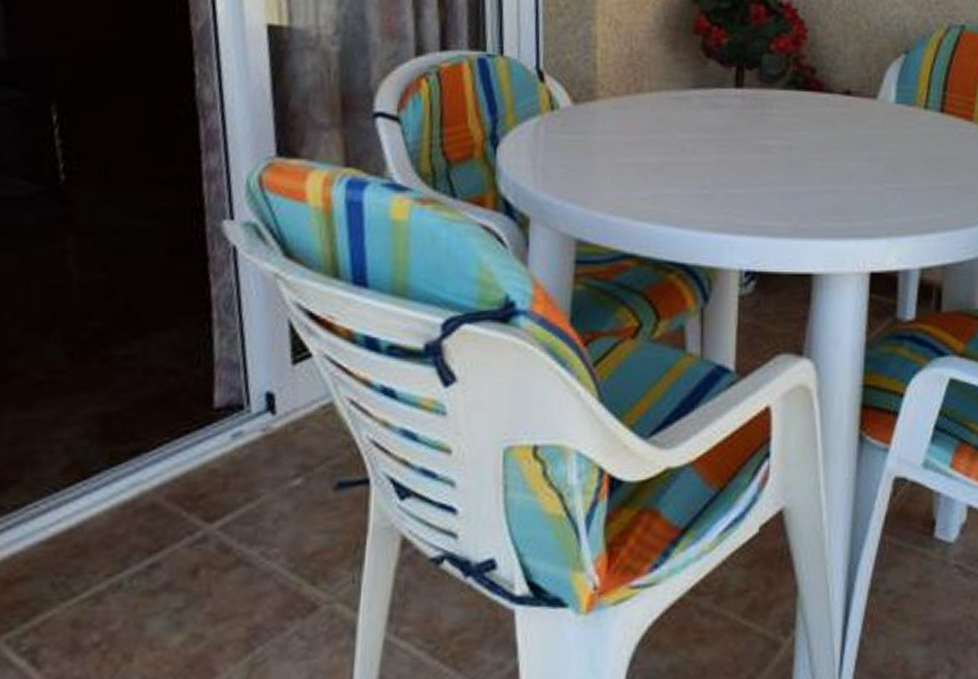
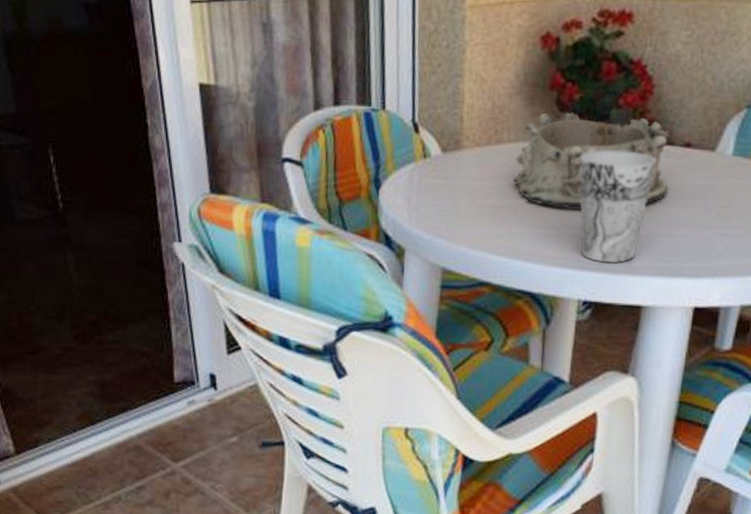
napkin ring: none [657,58,831,165] -> present [513,112,670,208]
cup: none [732,99,816,225] -> present [580,150,656,263]

